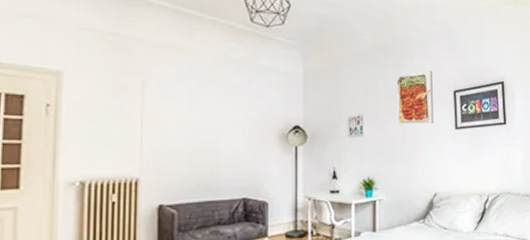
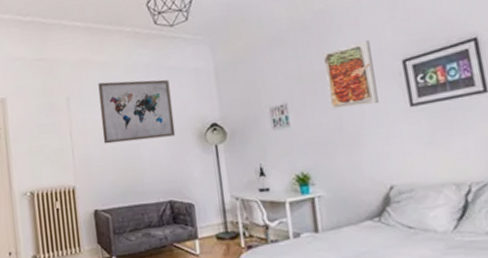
wall art: none [179,71,258,135] -> present [98,79,176,144]

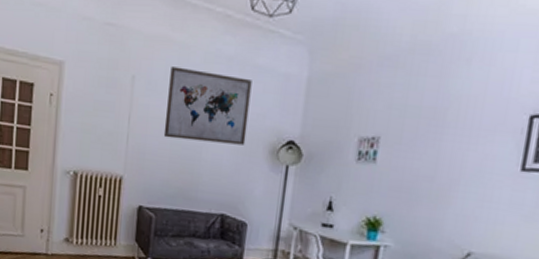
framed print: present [322,41,379,110] -> none [428,83,499,159]

